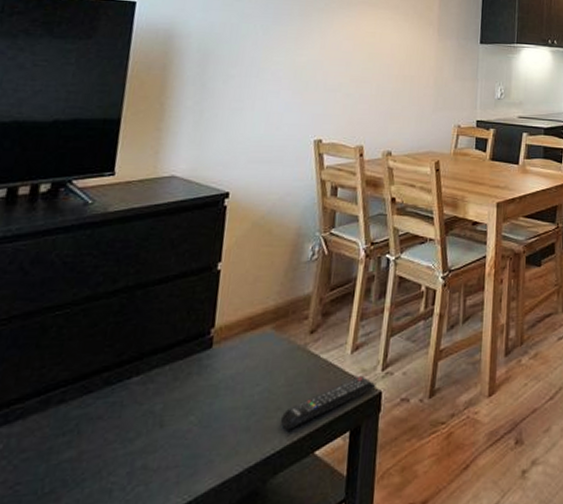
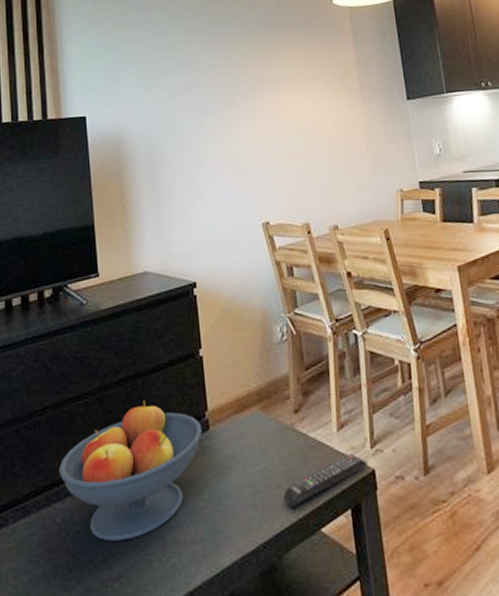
fruit bowl: none [13,313,204,470] -> present [58,400,203,542]

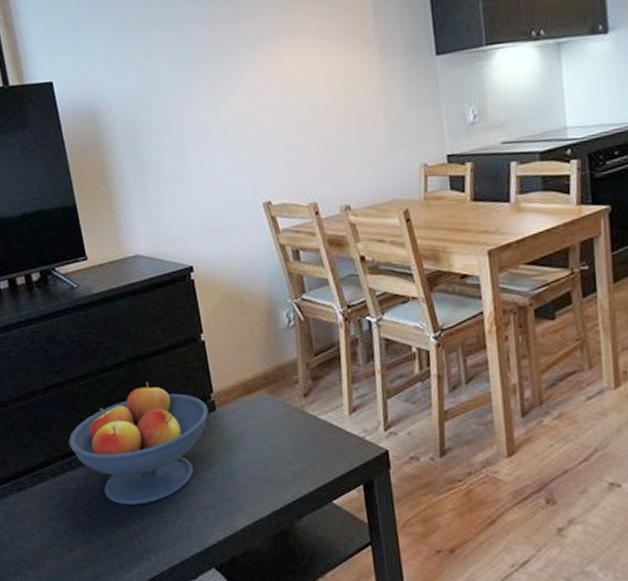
remote control: present [283,453,368,508] -> none [293,435,382,482]

